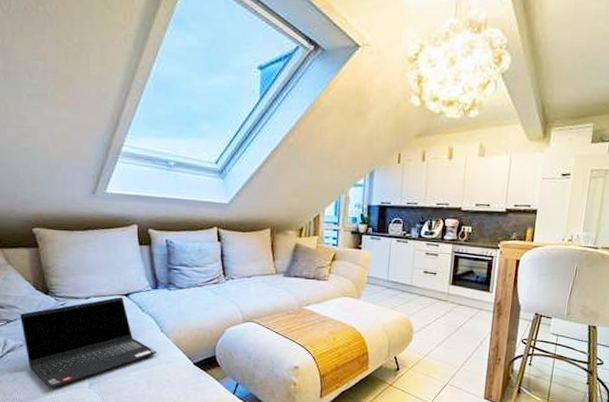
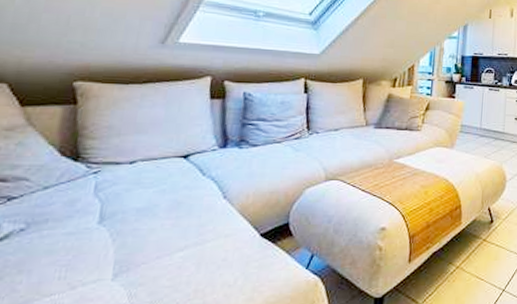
laptop computer: present [20,297,157,388] -> none [26,159,215,286]

